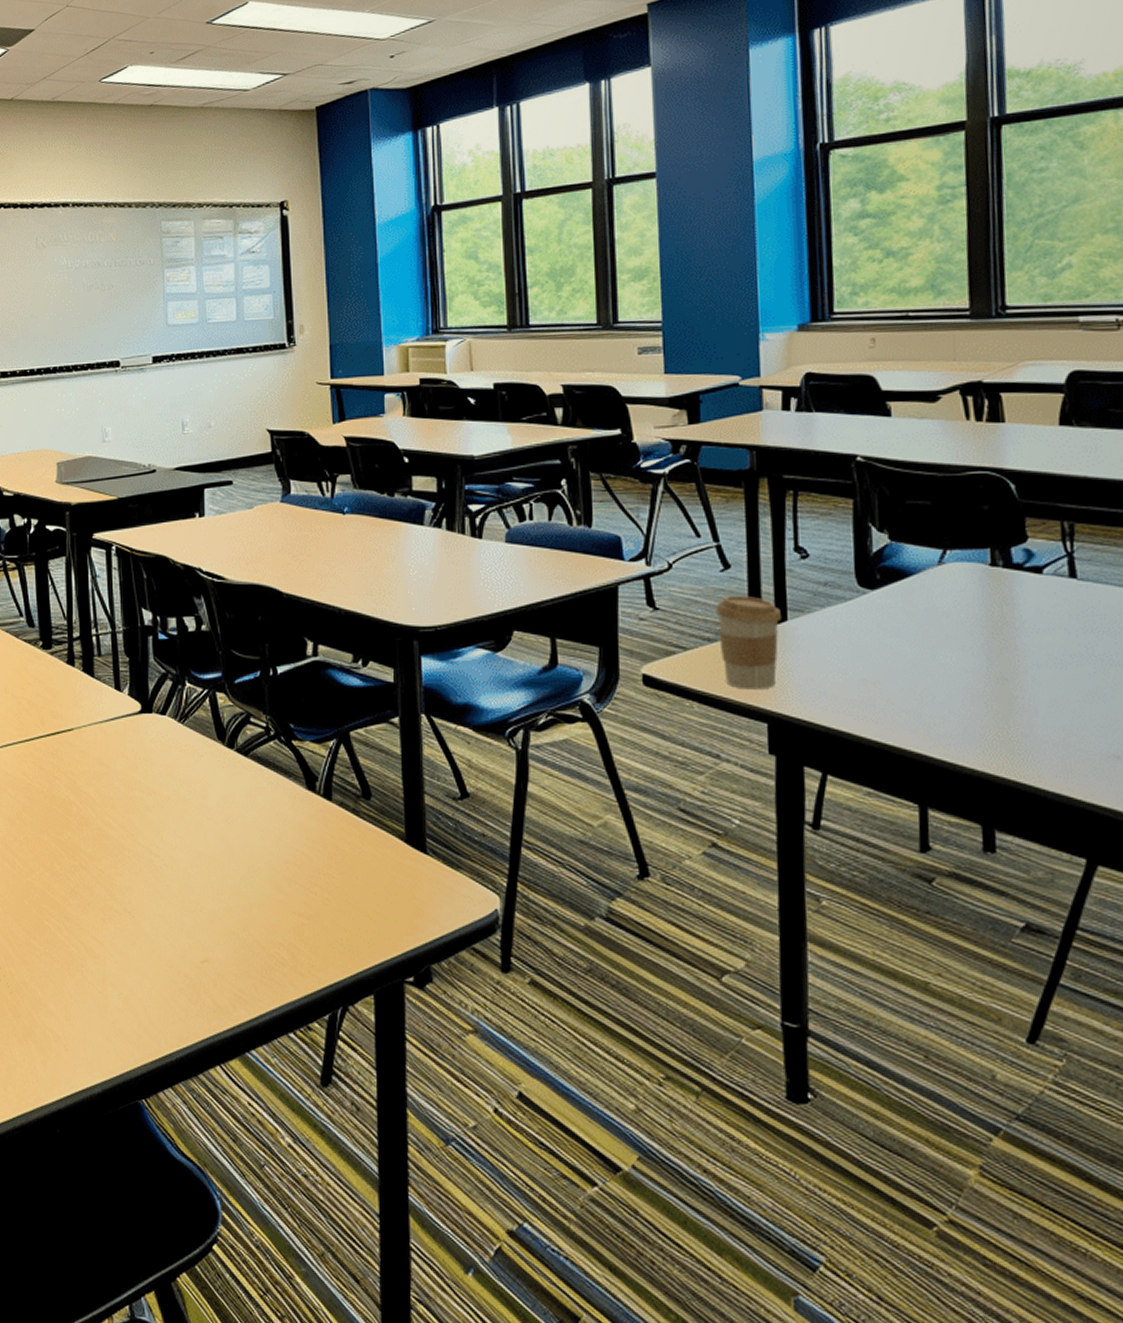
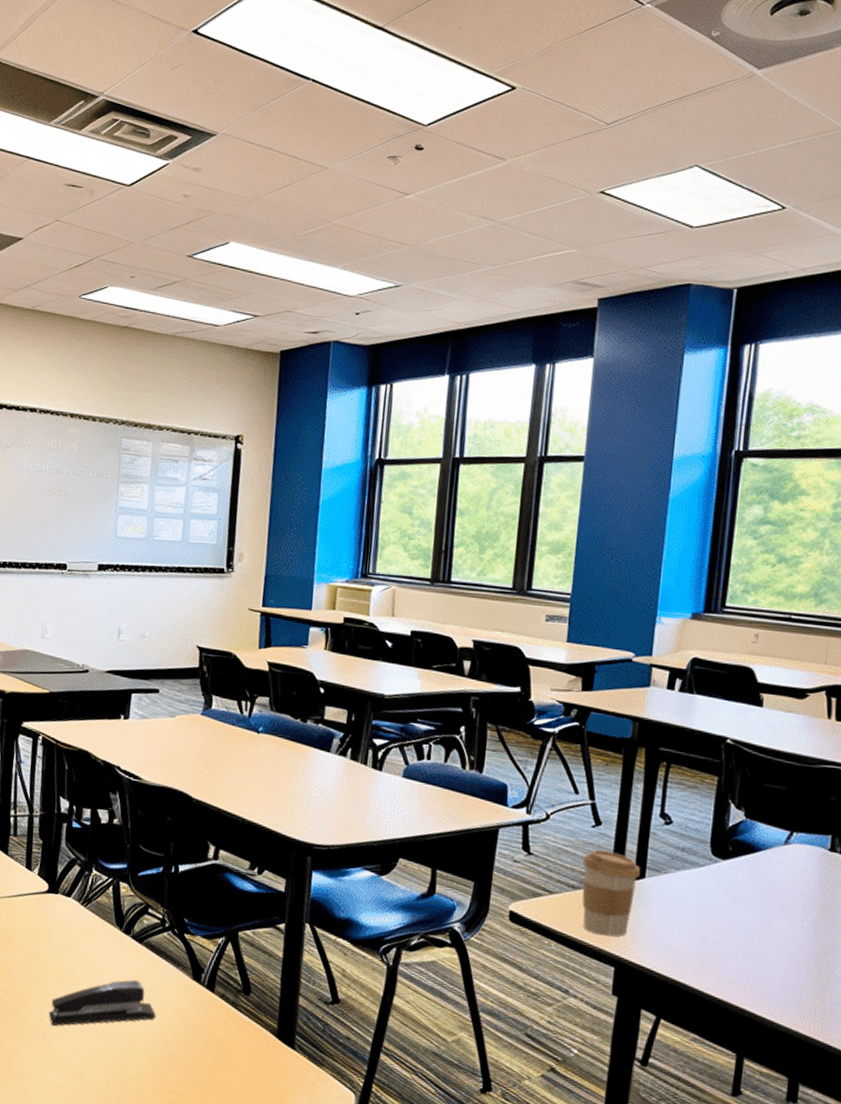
stapler: none [157,797,273,858] -> present [48,979,157,1027]

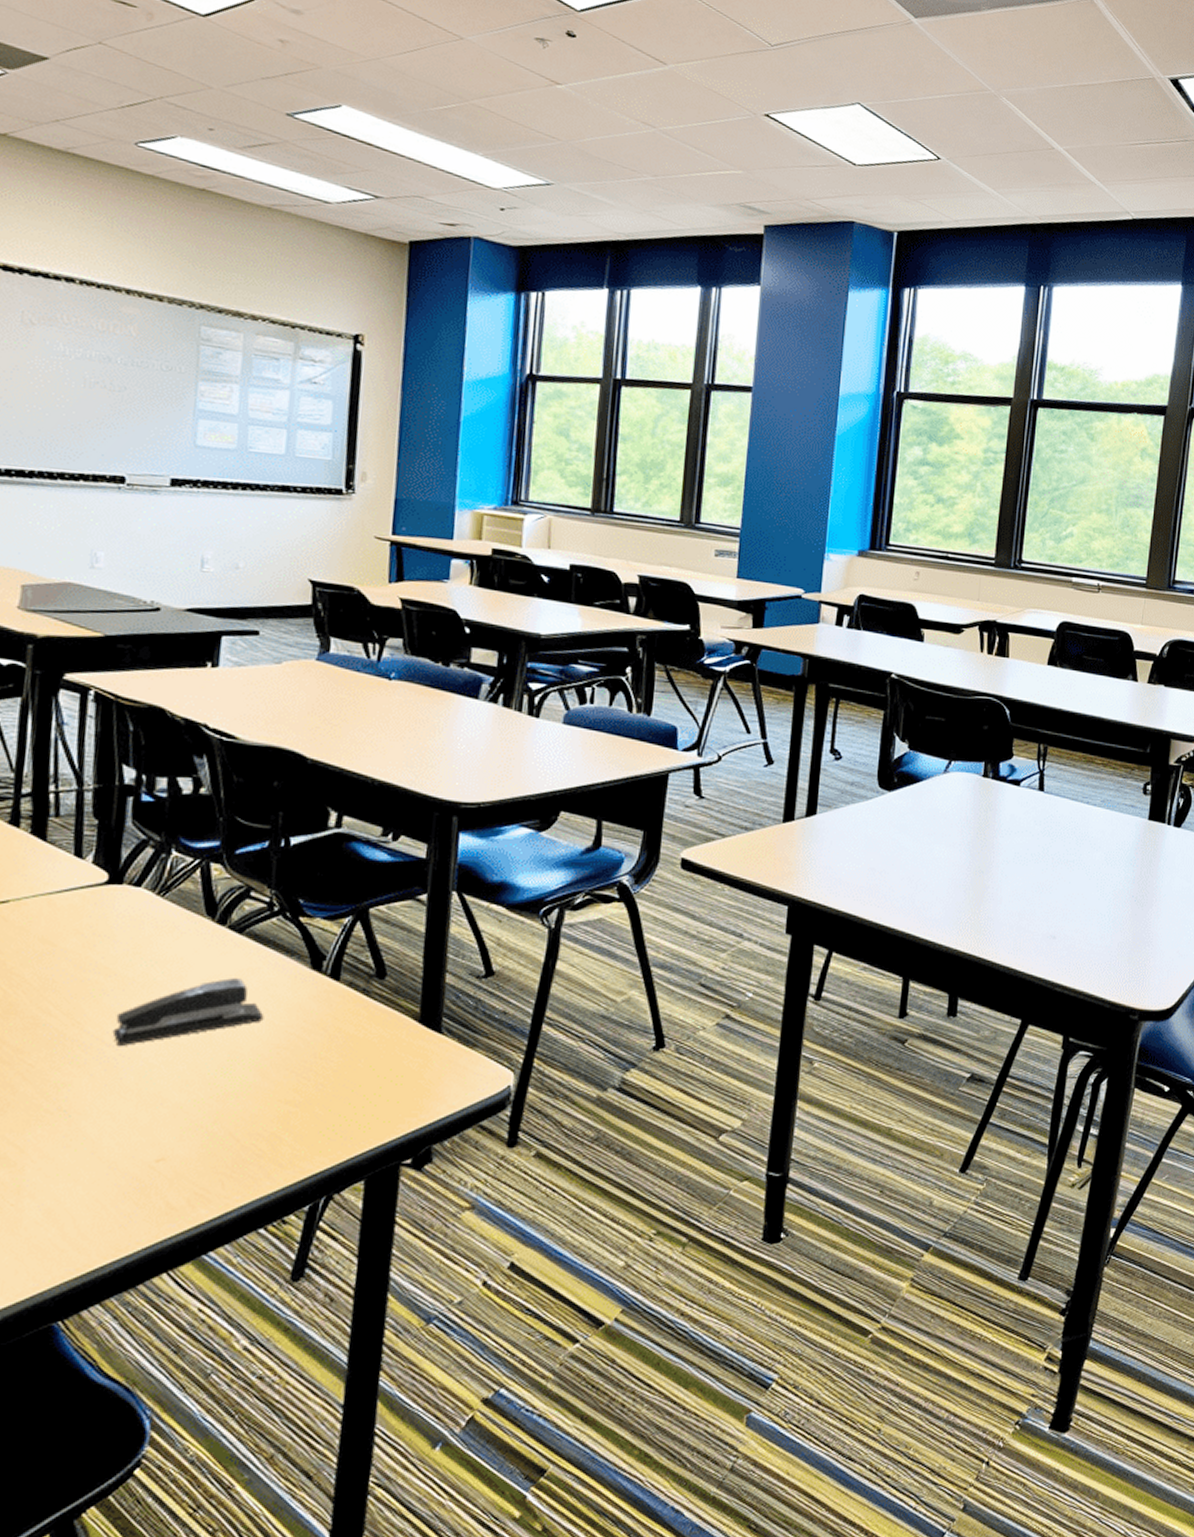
coffee cup: present [582,849,640,937] -> none [755,788,812,876]

